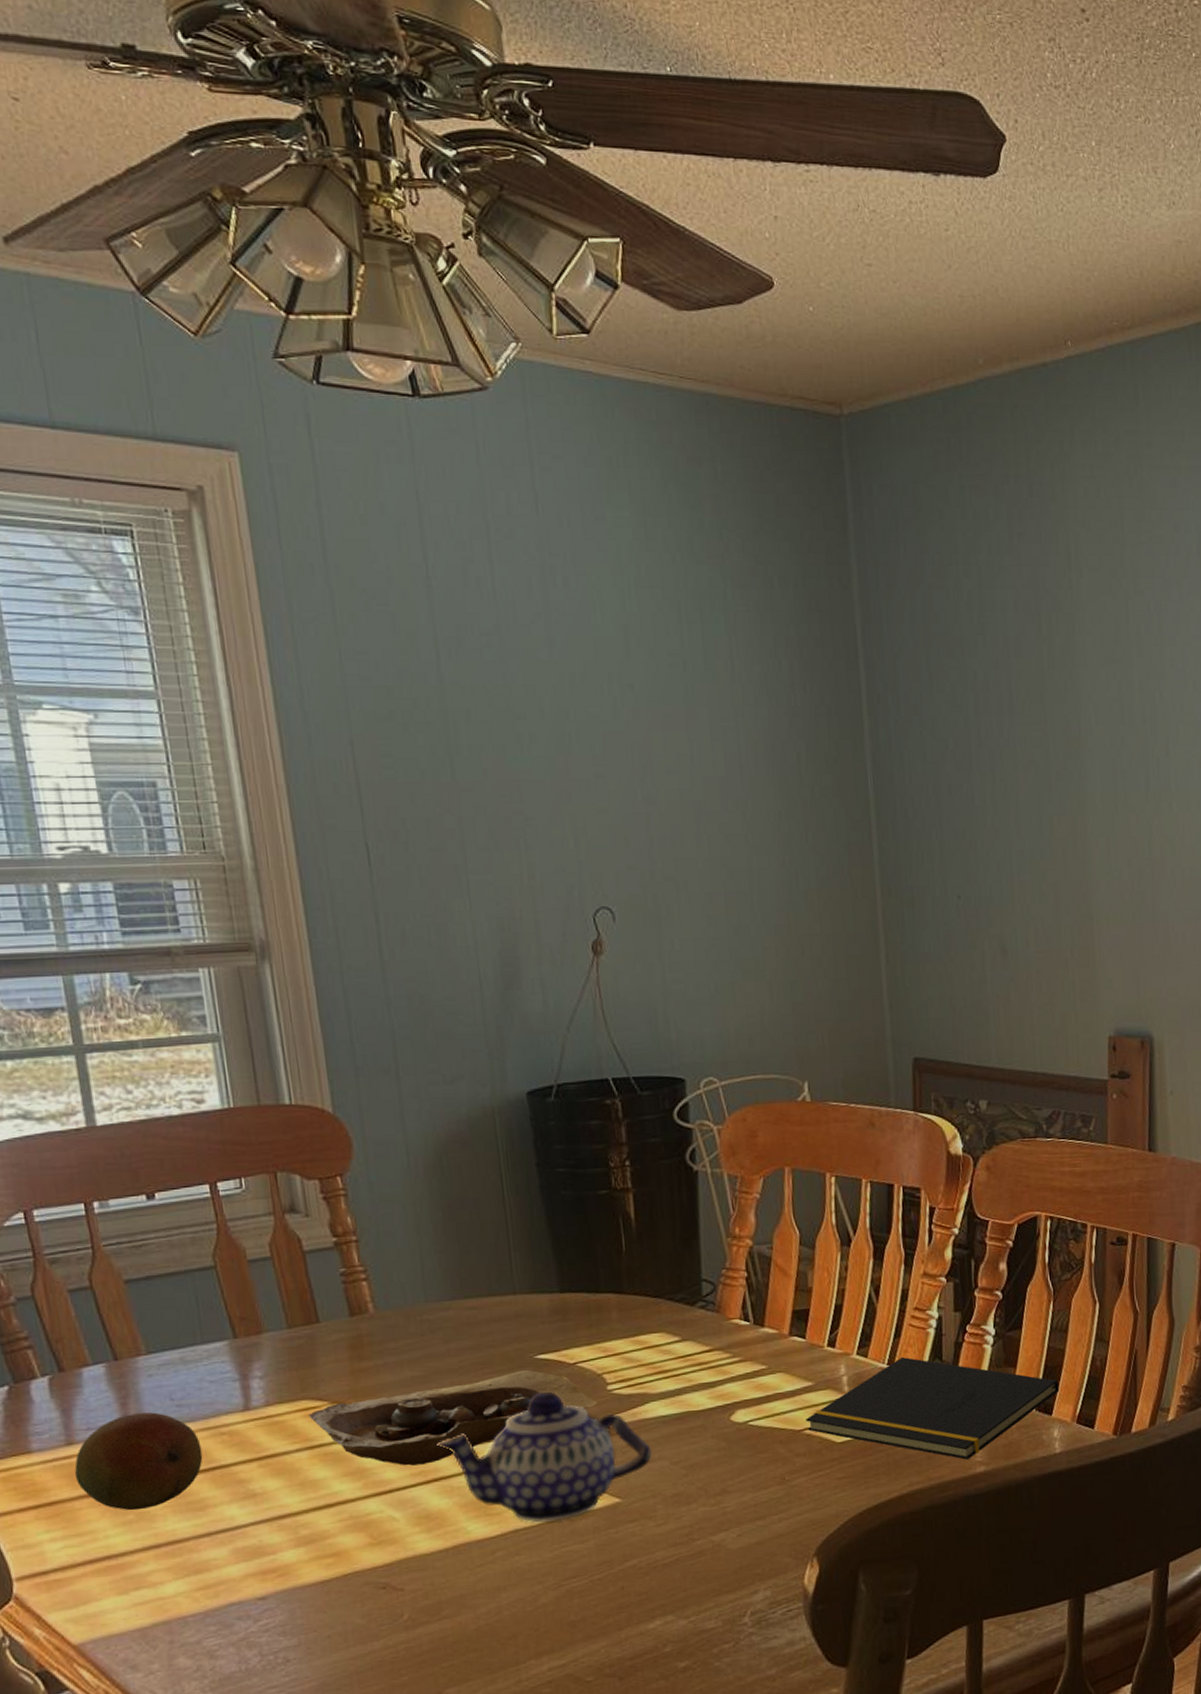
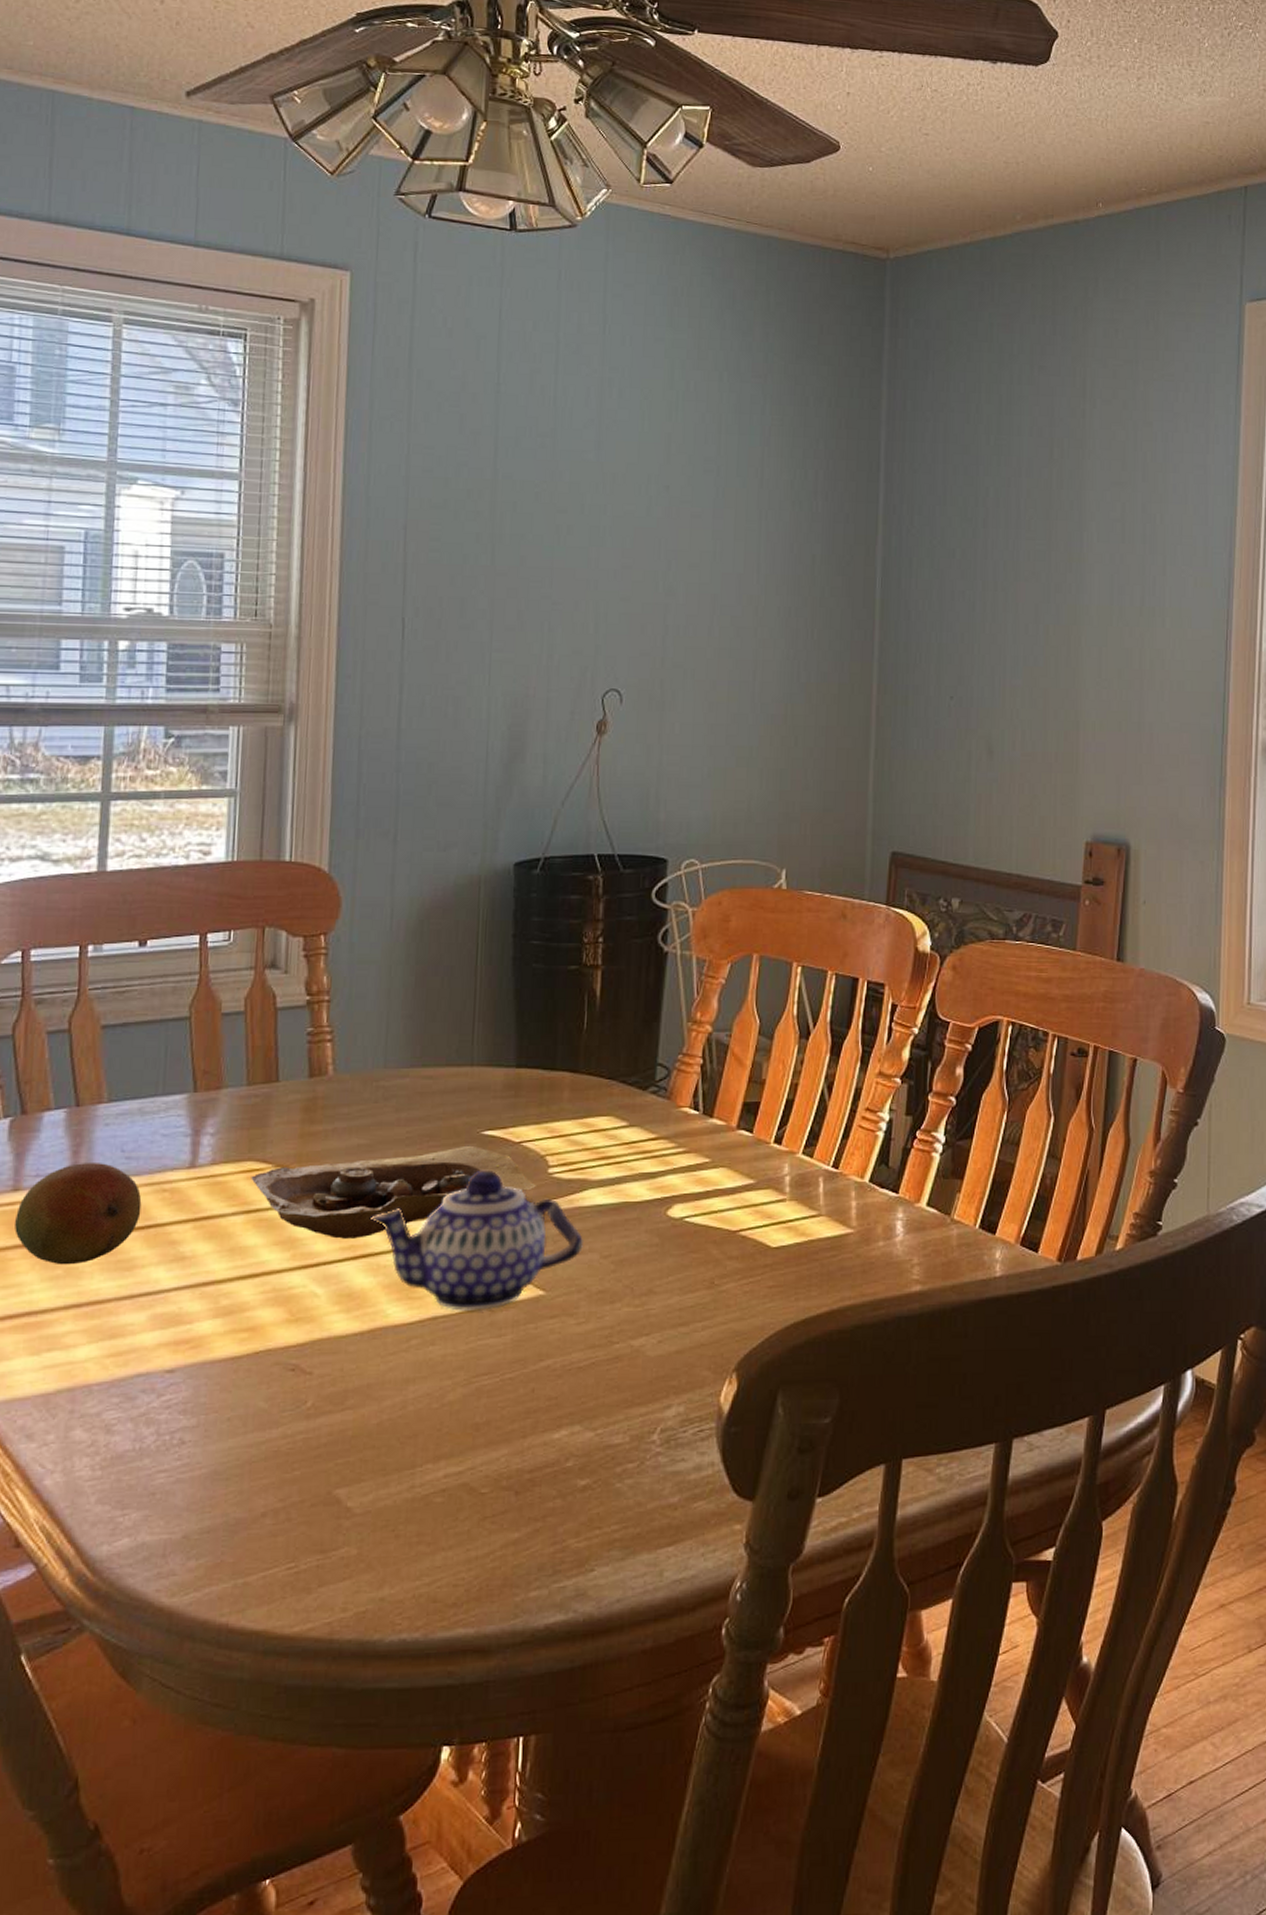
notepad: present [806,1356,1060,1460] -> none [743,1159,1006,1277]

